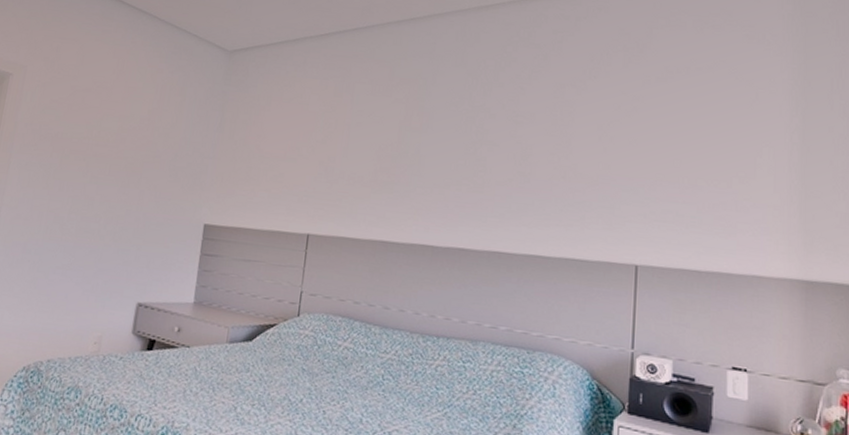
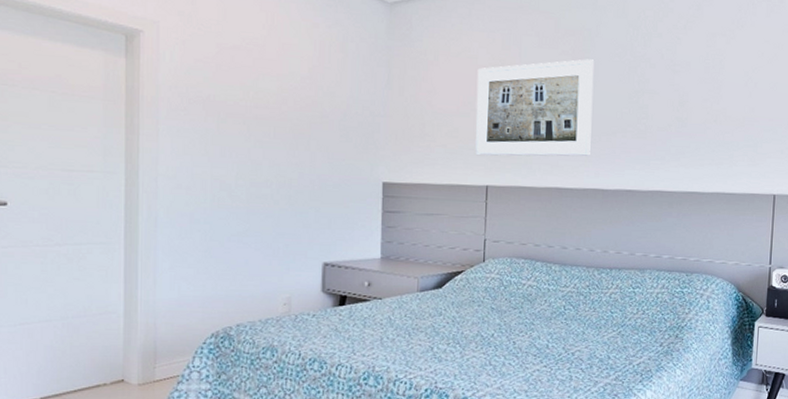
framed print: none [299,107,429,209] -> present [475,59,594,157]

